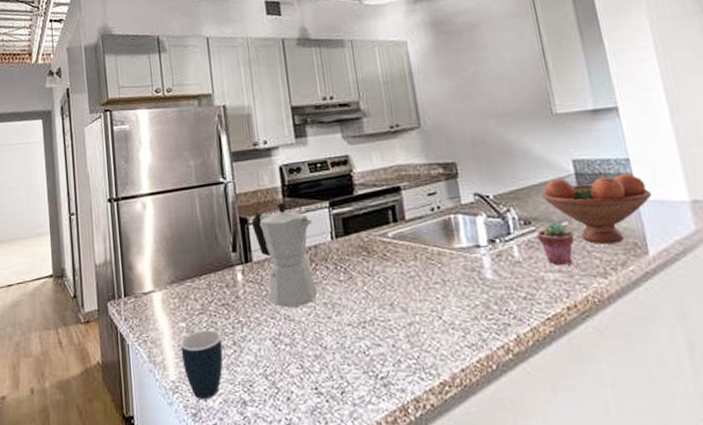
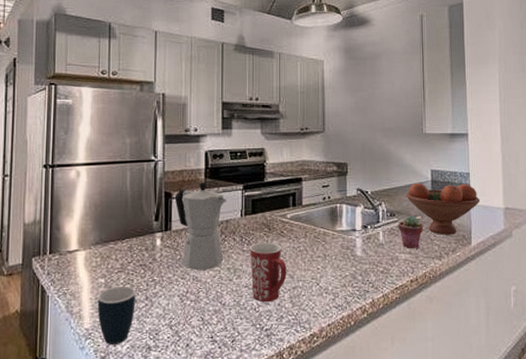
mug: none [346,268,399,344] -> present [249,242,287,303]

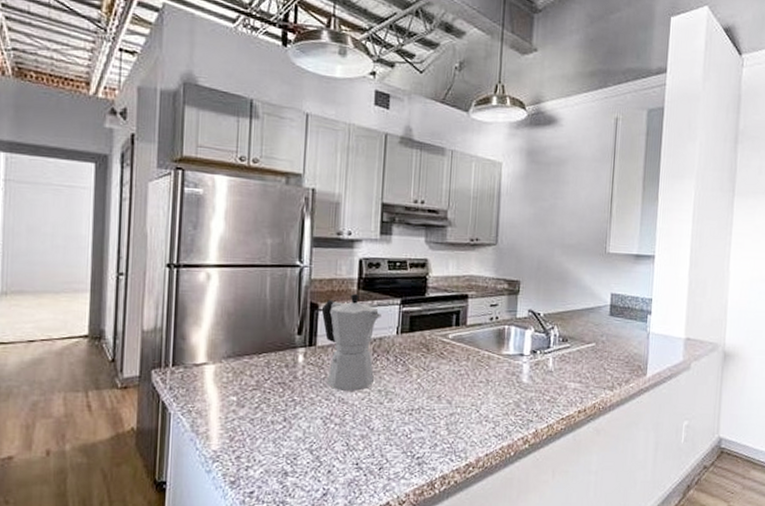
mug: present [97,286,136,345] -> none [227,405,272,468]
mug: present [249,242,287,303] -> none [404,363,445,429]
potted succulent: present [398,215,424,248] -> none [569,341,598,377]
fruit bowl: present [406,182,481,235] -> none [581,306,661,365]

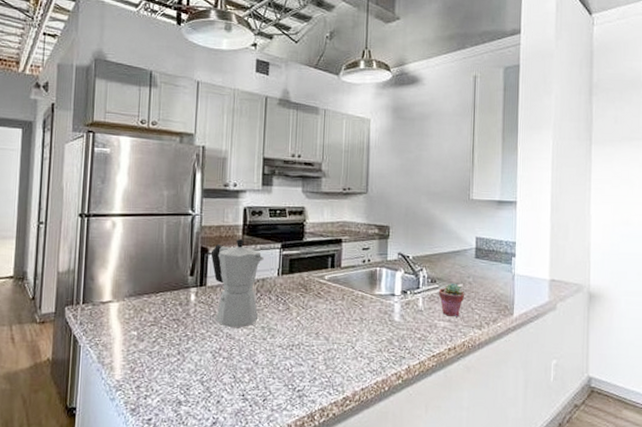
potted succulent: none [569,341,598,377] -> present [438,282,465,317]

